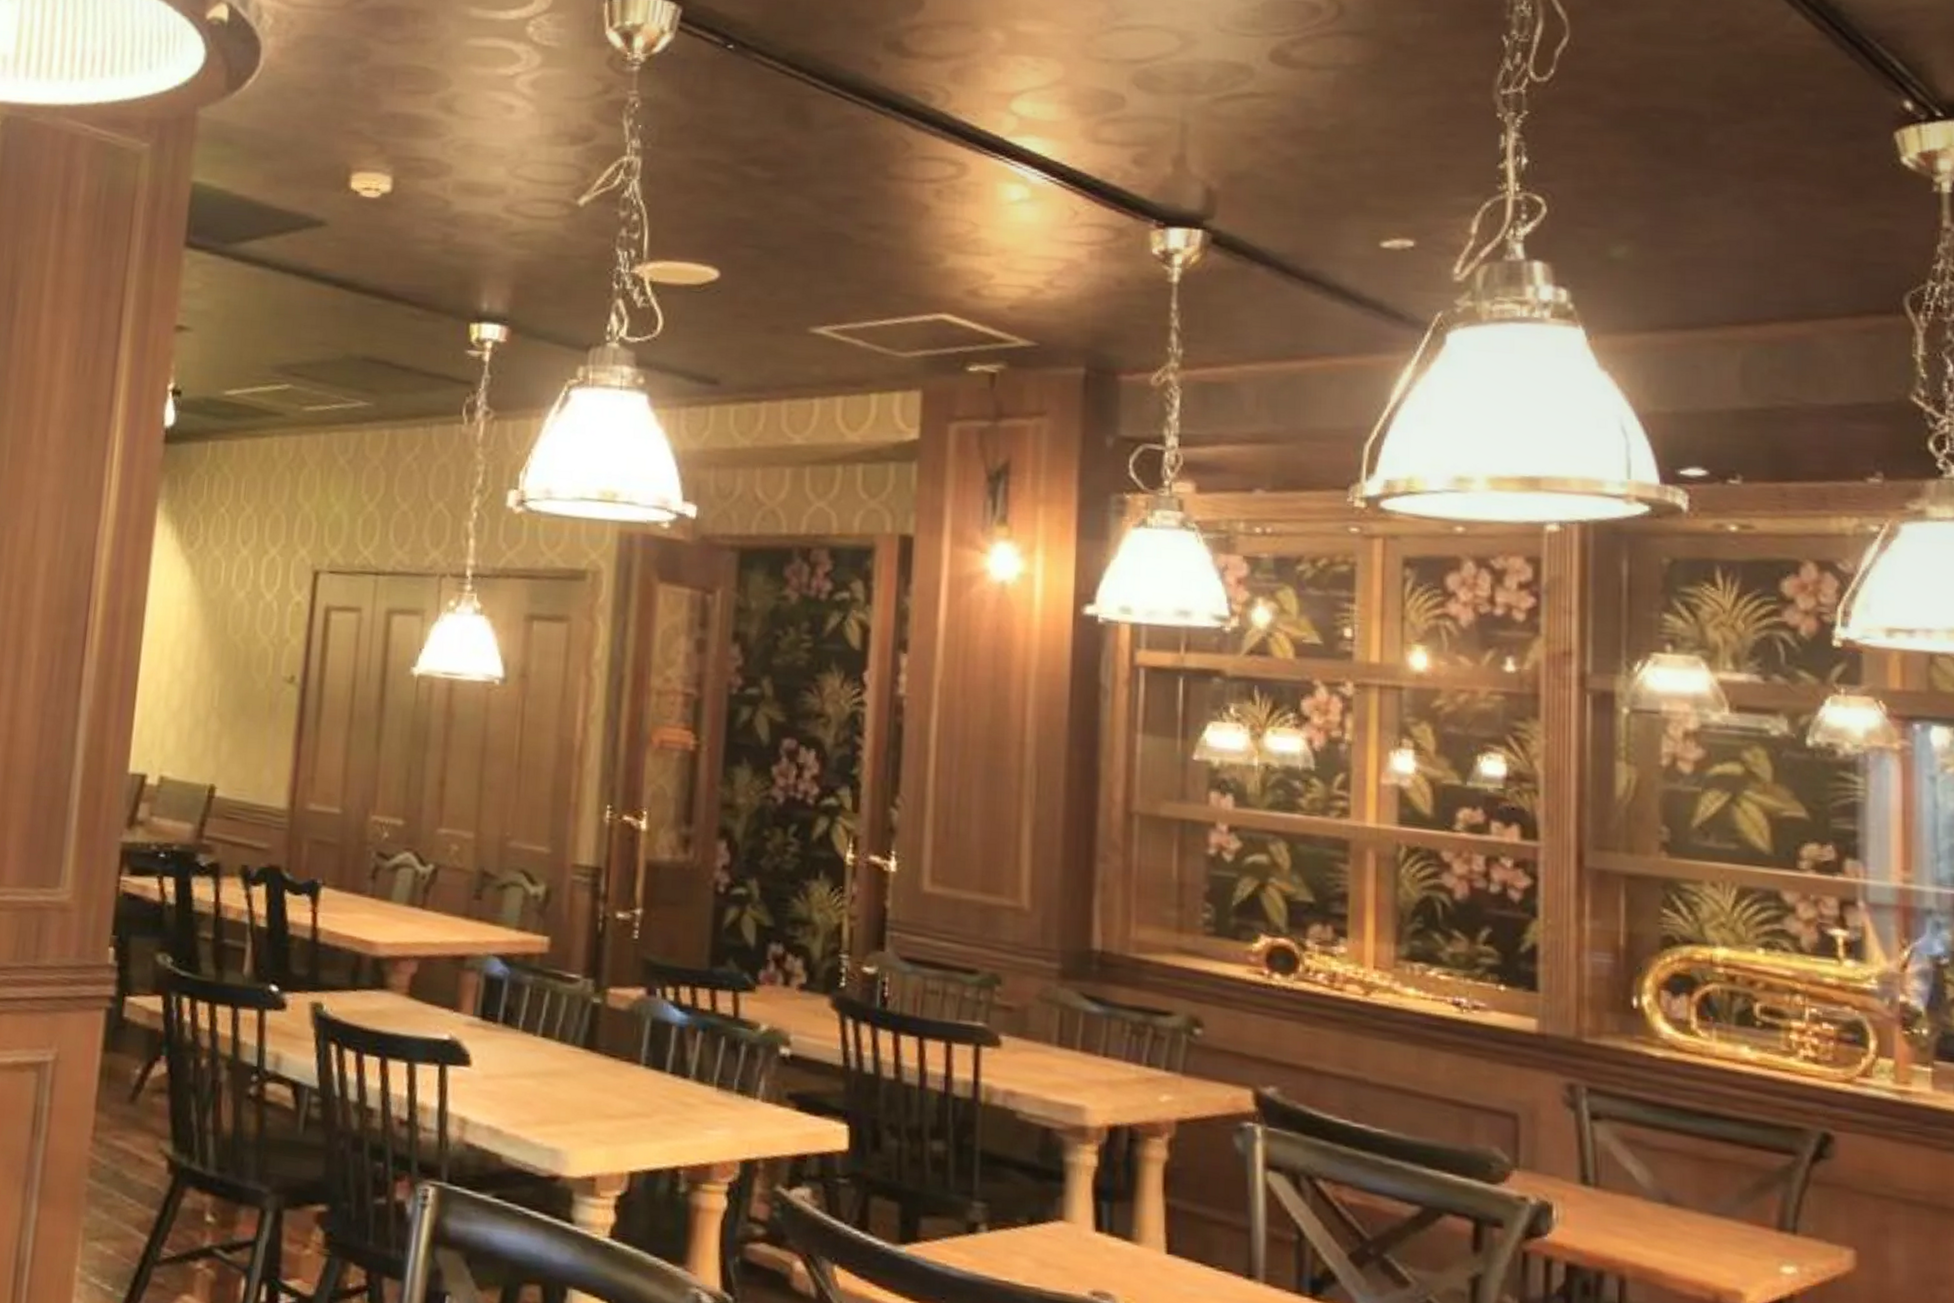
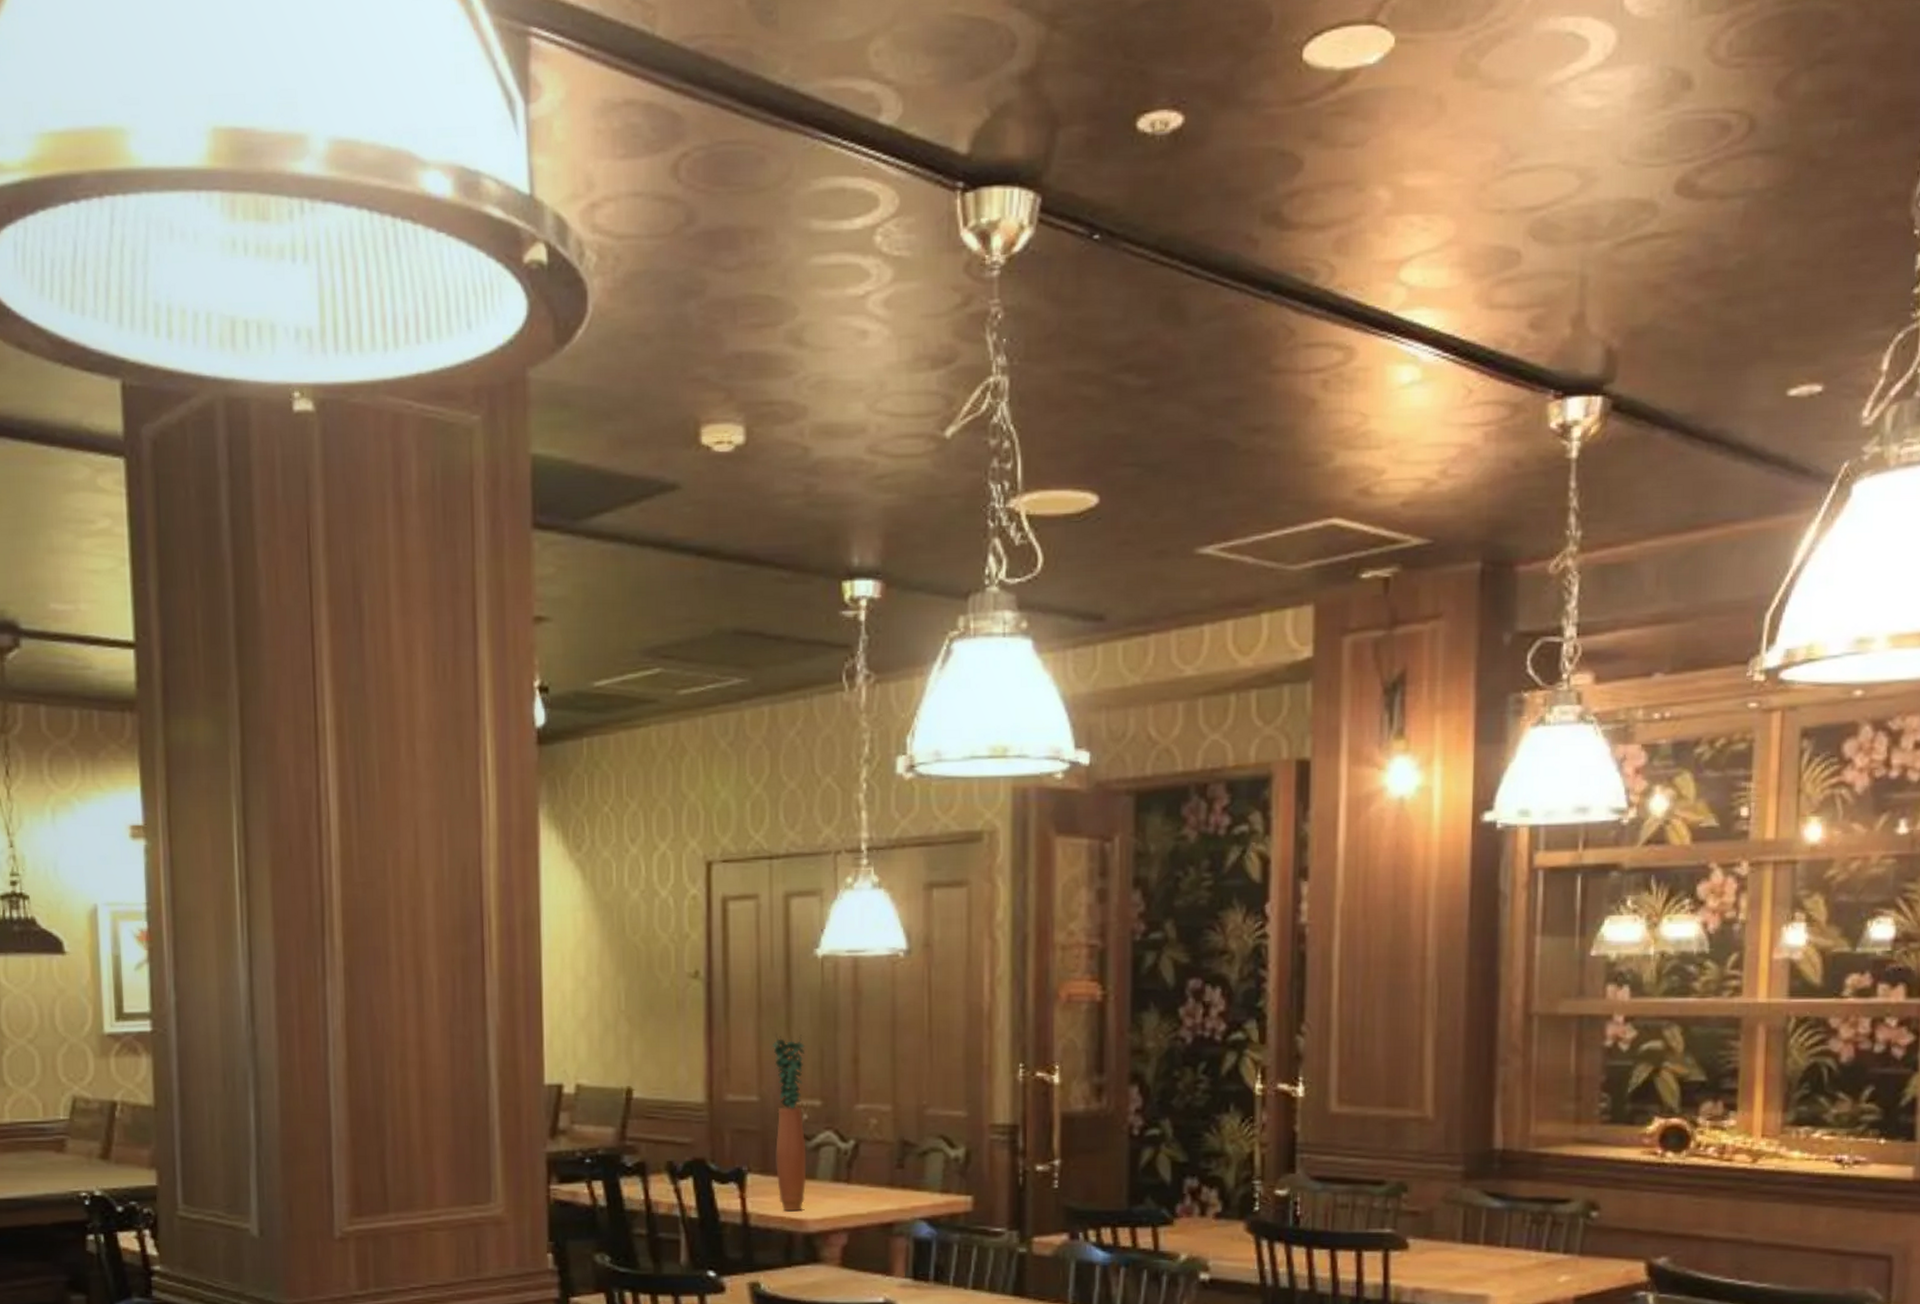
vase: none [350,746,393,933] -> present [772,1033,807,1212]

